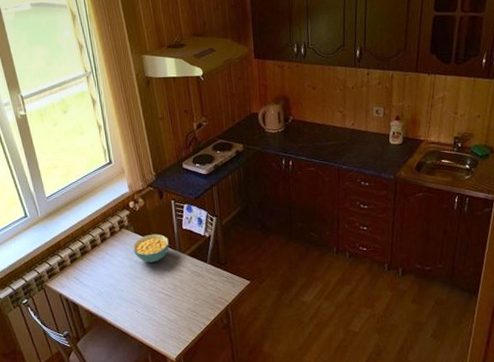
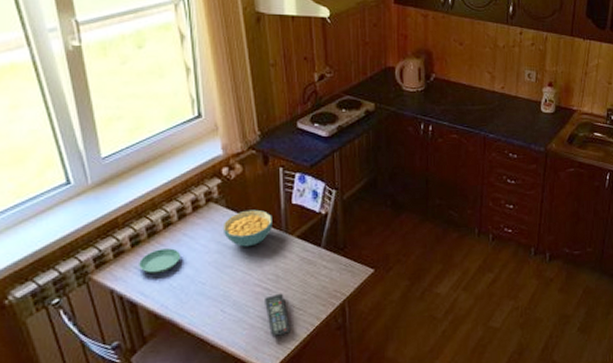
saucer: none [77,264,105,283] -> present [139,248,181,275]
remote control: none [167,299,188,333] -> present [265,293,290,338]

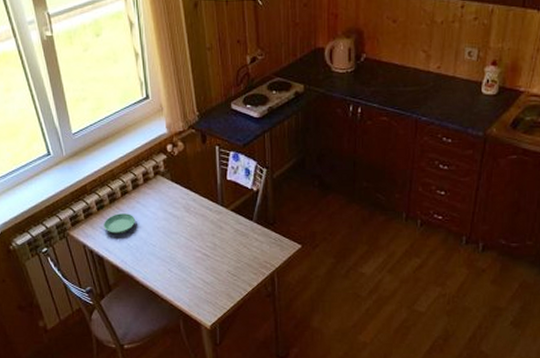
cereal bowl: present [222,209,272,247] -> none [168,183,210,216]
remote control: present [265,293,290,338] -> none [204,259,226,298]

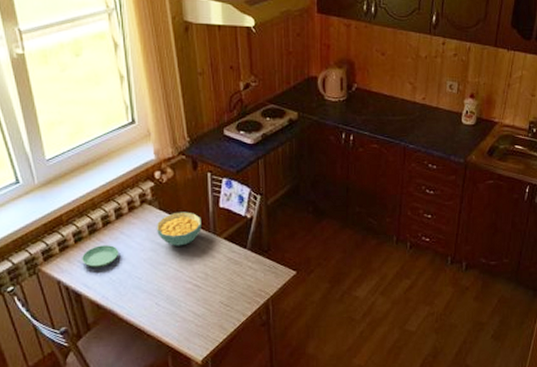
cereal bowl: none [168,183,210,216] -> present [156,212,201,246]

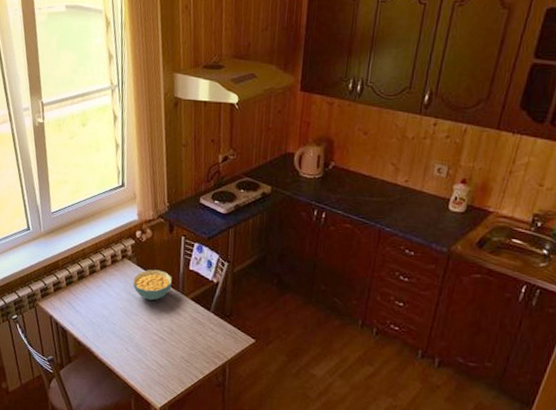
saucer: present [82,245,119,268] -> none [70,290,101,310]

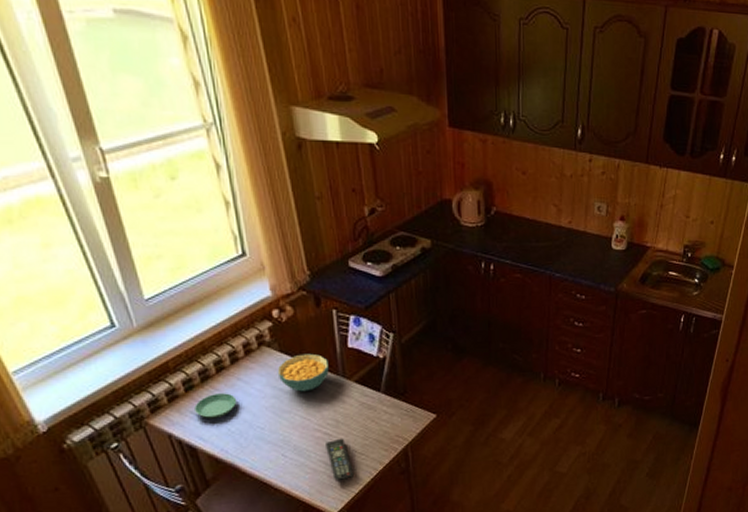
saucer: none [70,290,101,310] -> present [195,393,237,419]
remote control: none [160,344,179,381] -> present [326,438,354,482]

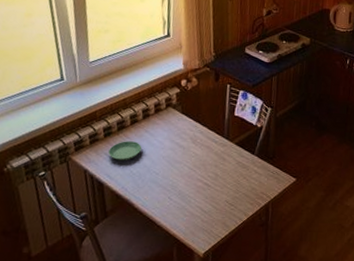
cereal bowl: present [277,353,329,392] -> none [176,117,217,148]
remote control: present [326,438,354,482] -> none [204,189,223,226]

